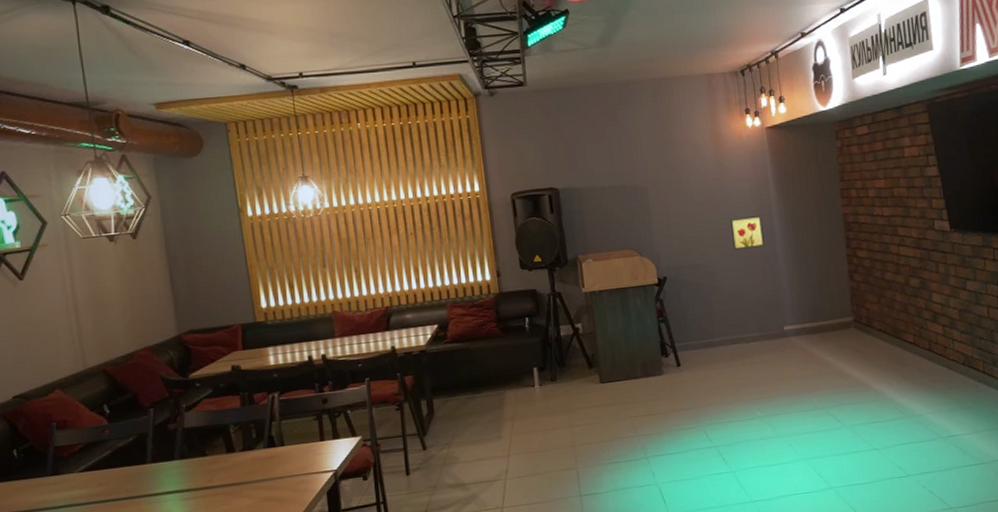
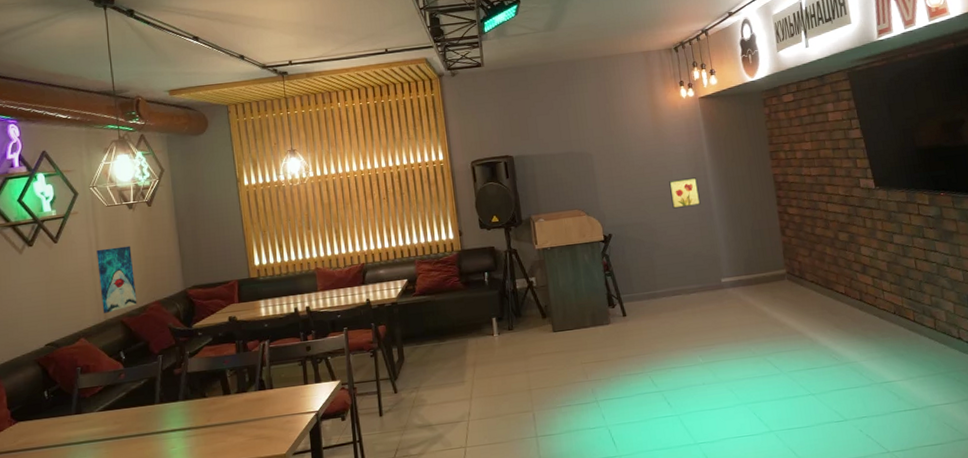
wall art: none [72,284,123,361] -> present [97,246,137,313]

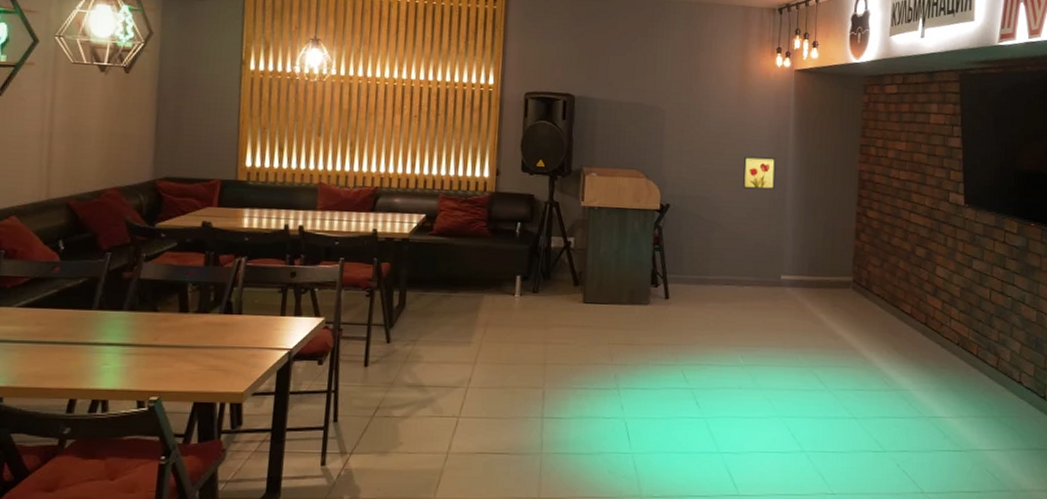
wall art: present [97,246,137,313] -> none [45,113,95,191]

